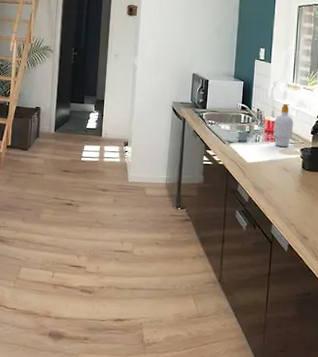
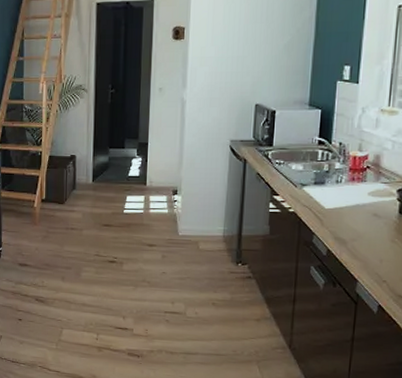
soap bottle: present [273,104,293,147] -> none [360,134,388,188]

